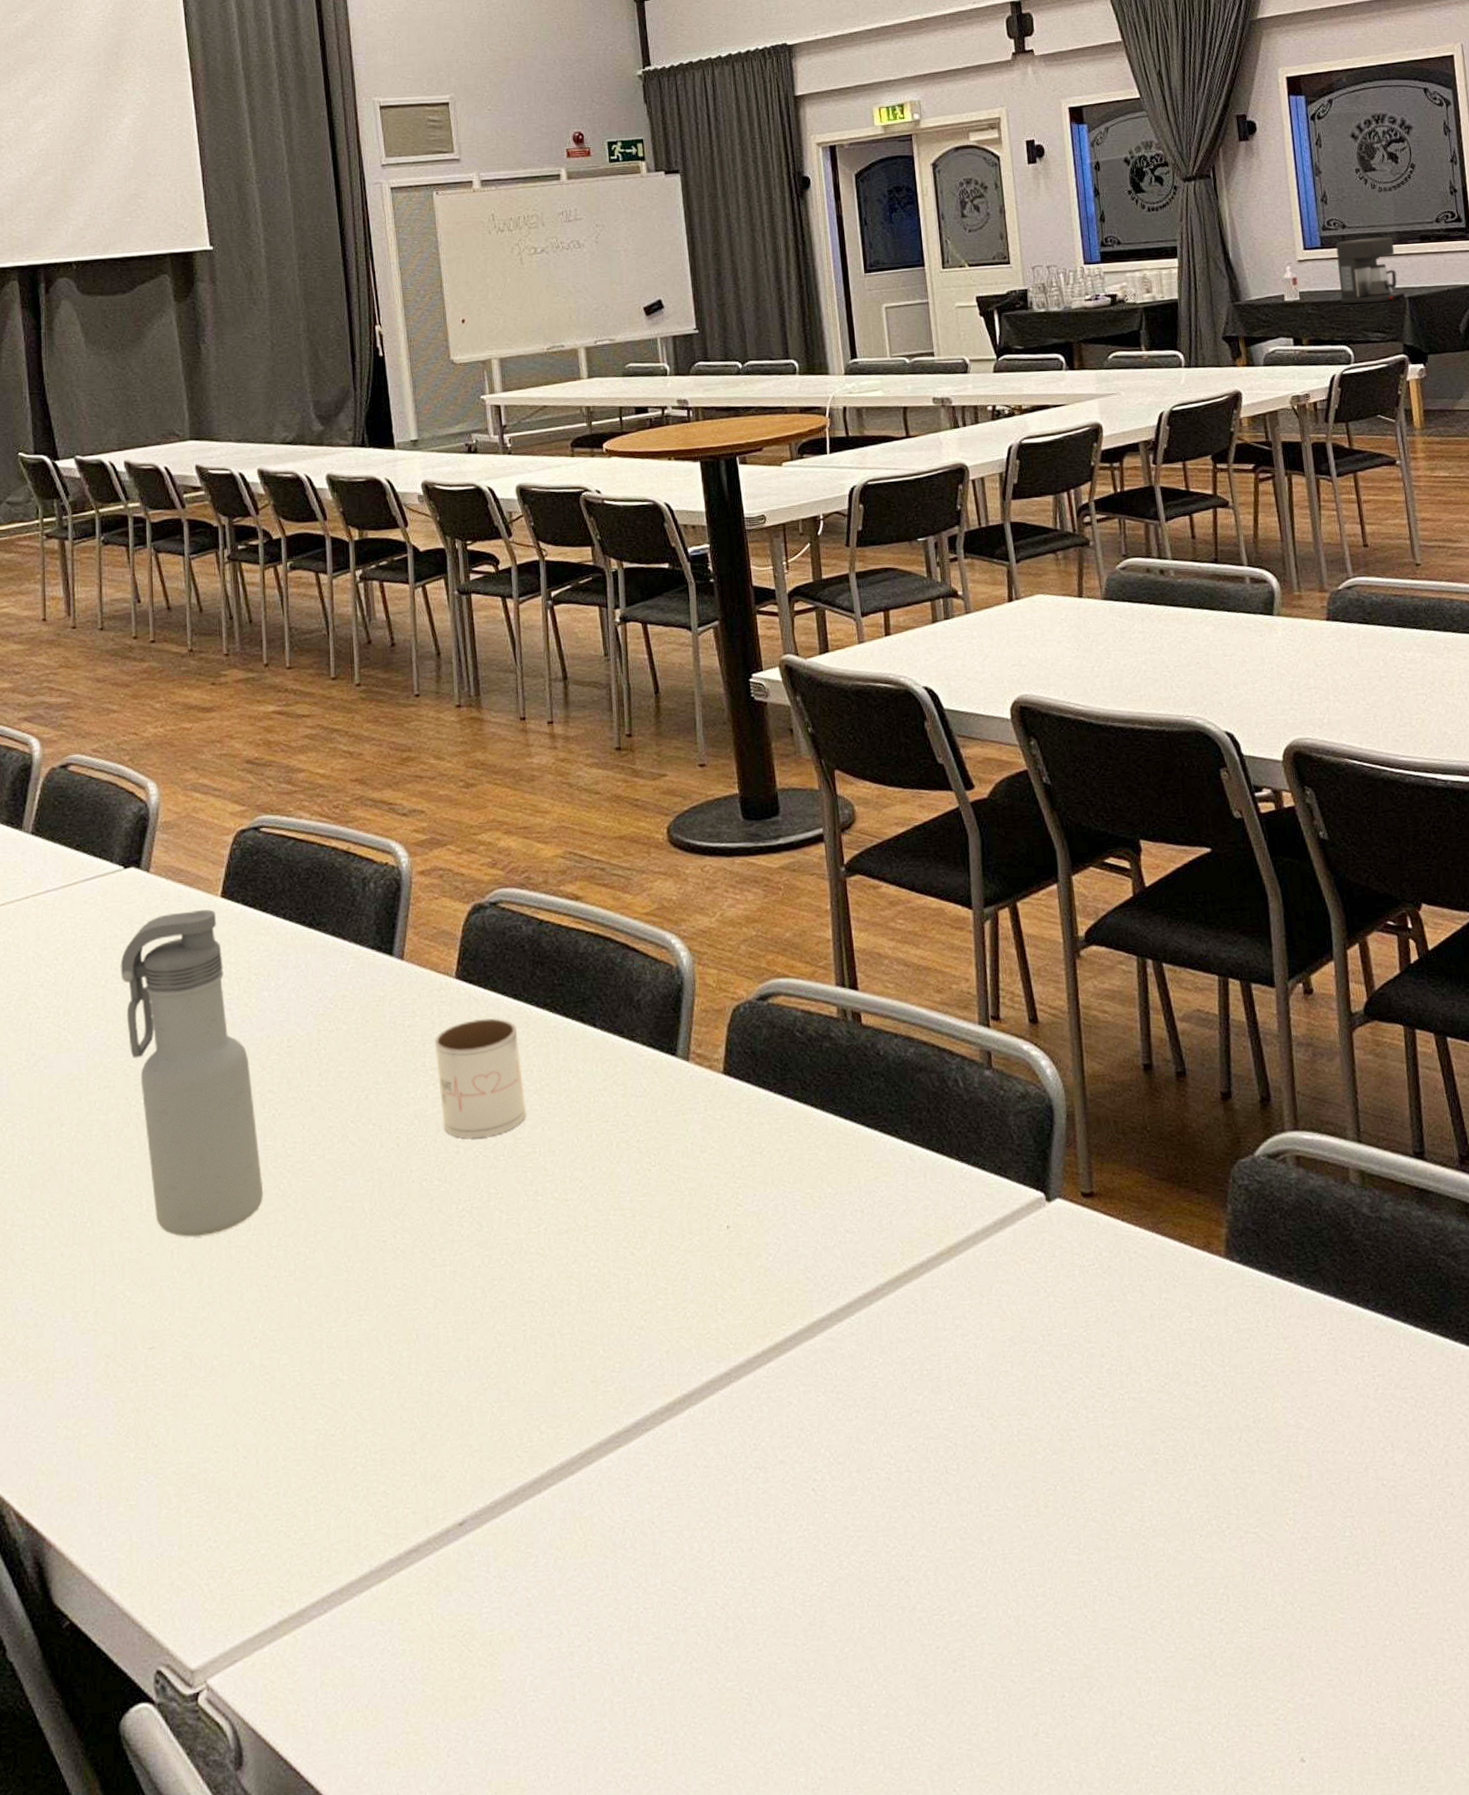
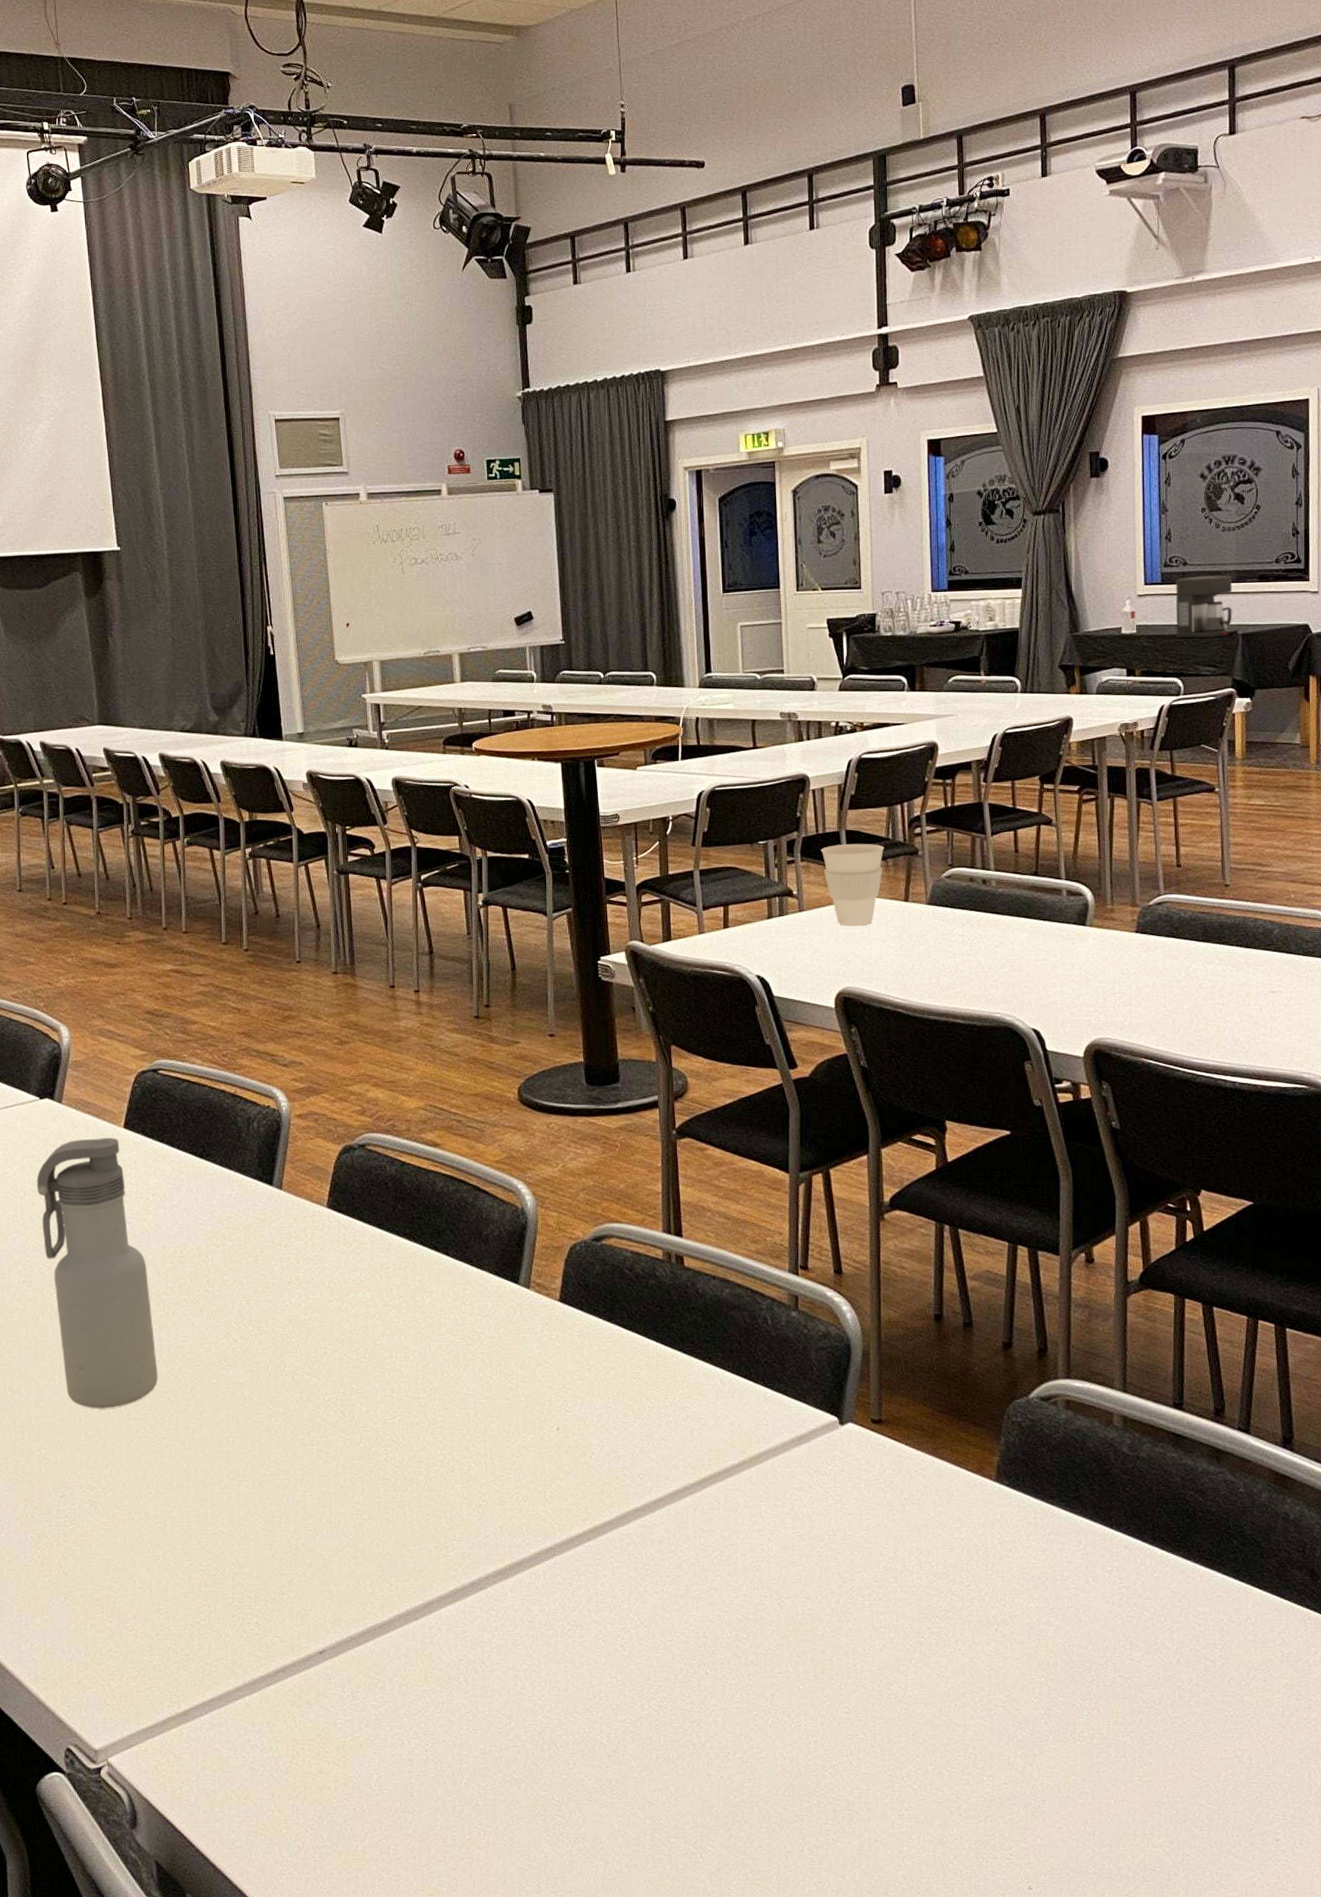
mug: present [434,1018,526,1138] -> none [307,1243,385,1343]
cup: none [985,536,1053,628] -> present [821,843,884,927]

